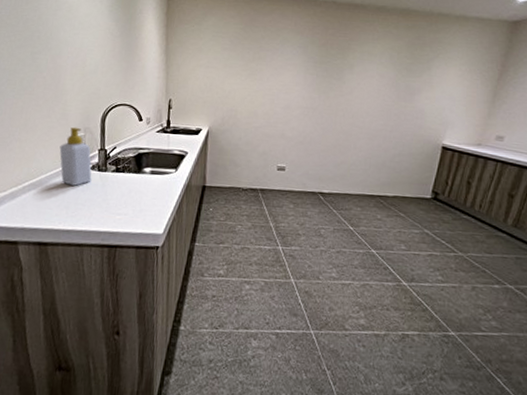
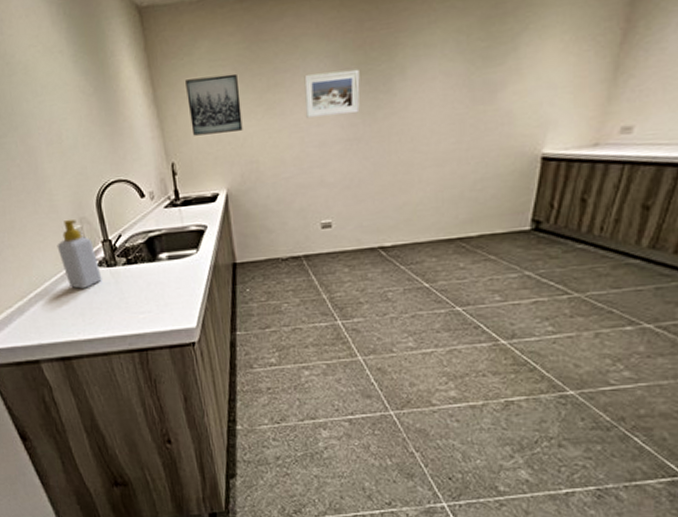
wall art: none [190,41,232,86] -> present [186,73,243,136]
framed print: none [278,56,321,90] -> present [304,68,360,119]

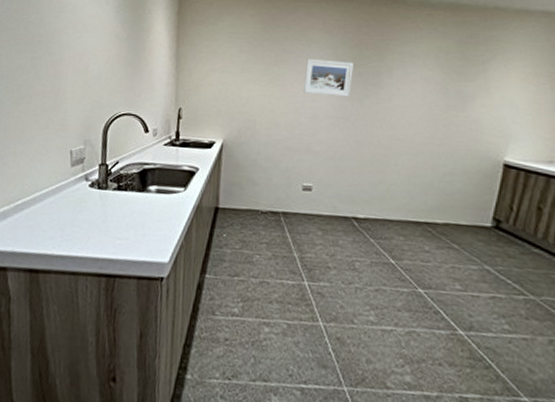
soap bottle: present [57,219,102,289] -> none [56,139,91,205]
wall art: present [186,73,243,136] -> none [203,43,251,92]

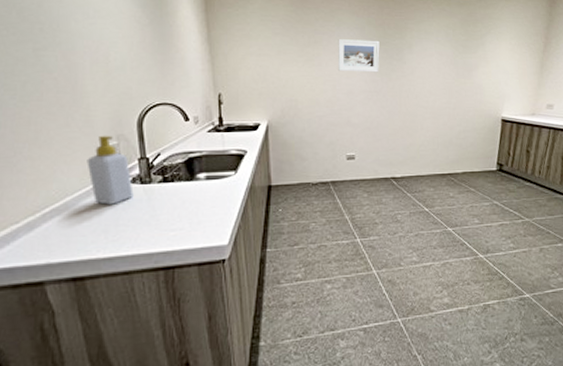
soap bottle: none [56,139,91,205] -> present [87,135,134,205]

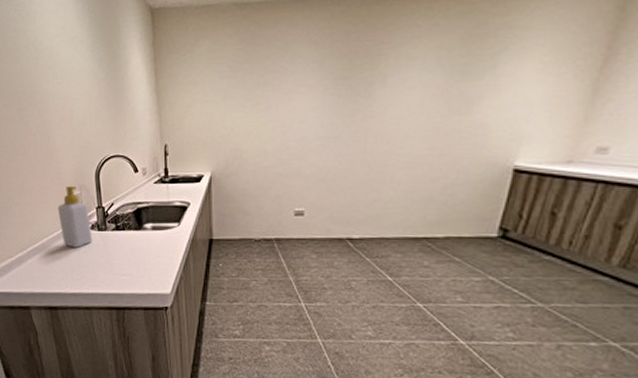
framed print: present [338,39,380,73] -> none [290,74,343,116]

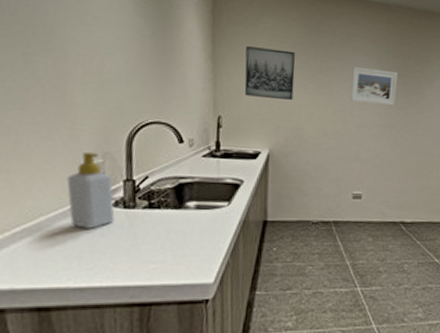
wall art: none [185,70,232,122] -> present [244,46,295,100]
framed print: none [290,74,343,116] -> present [351,67,398,106]

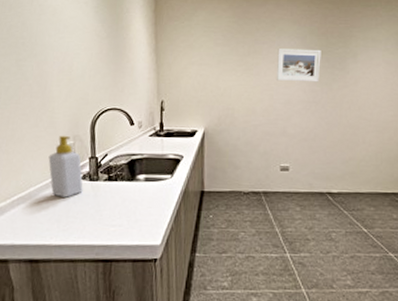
wall art: present [244,46,295,100] -> none [182,38,226,83]

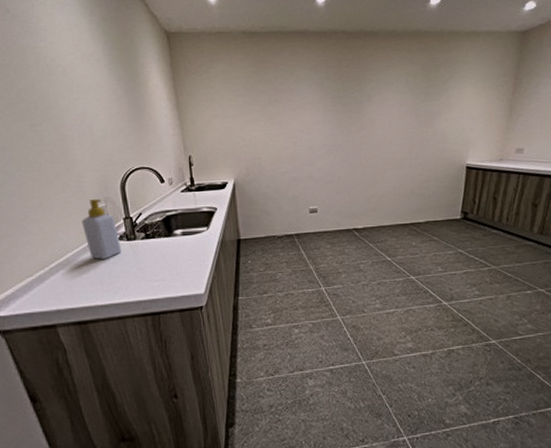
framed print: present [277,49,321,82] -> none [297,94,339,128]

